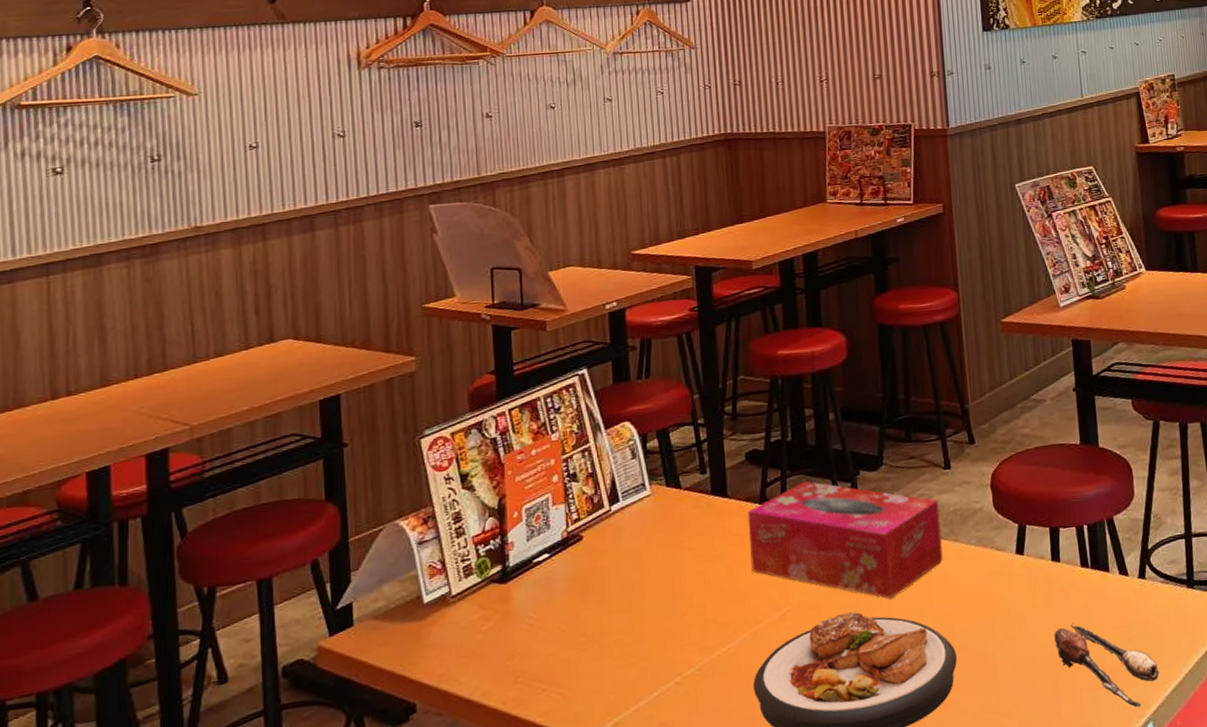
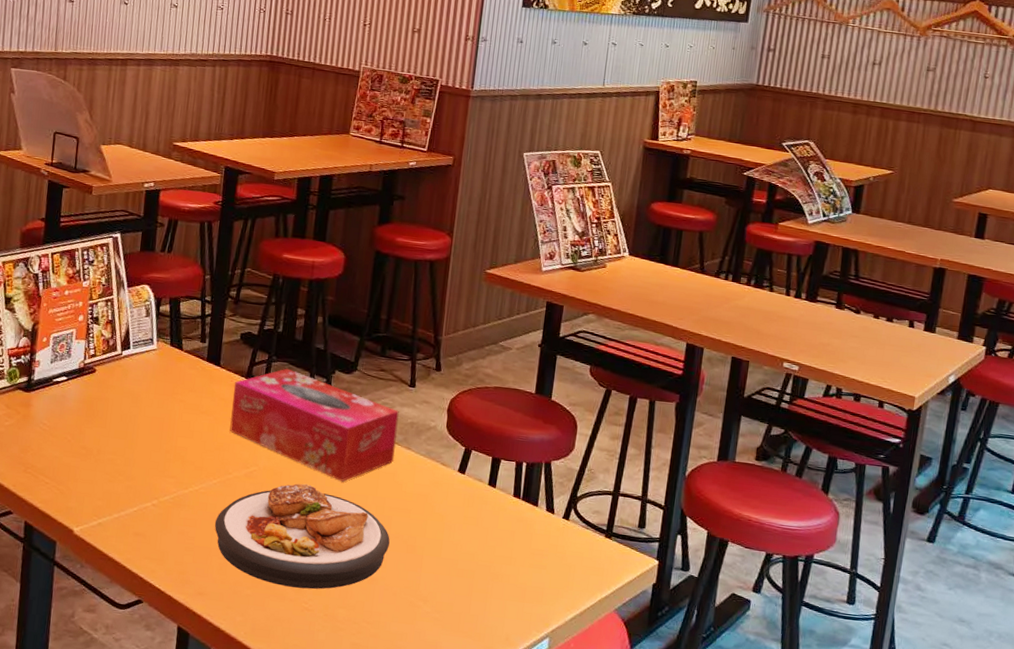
spoon: present [1054,623,1159,708] -> none [477,541,564,624]

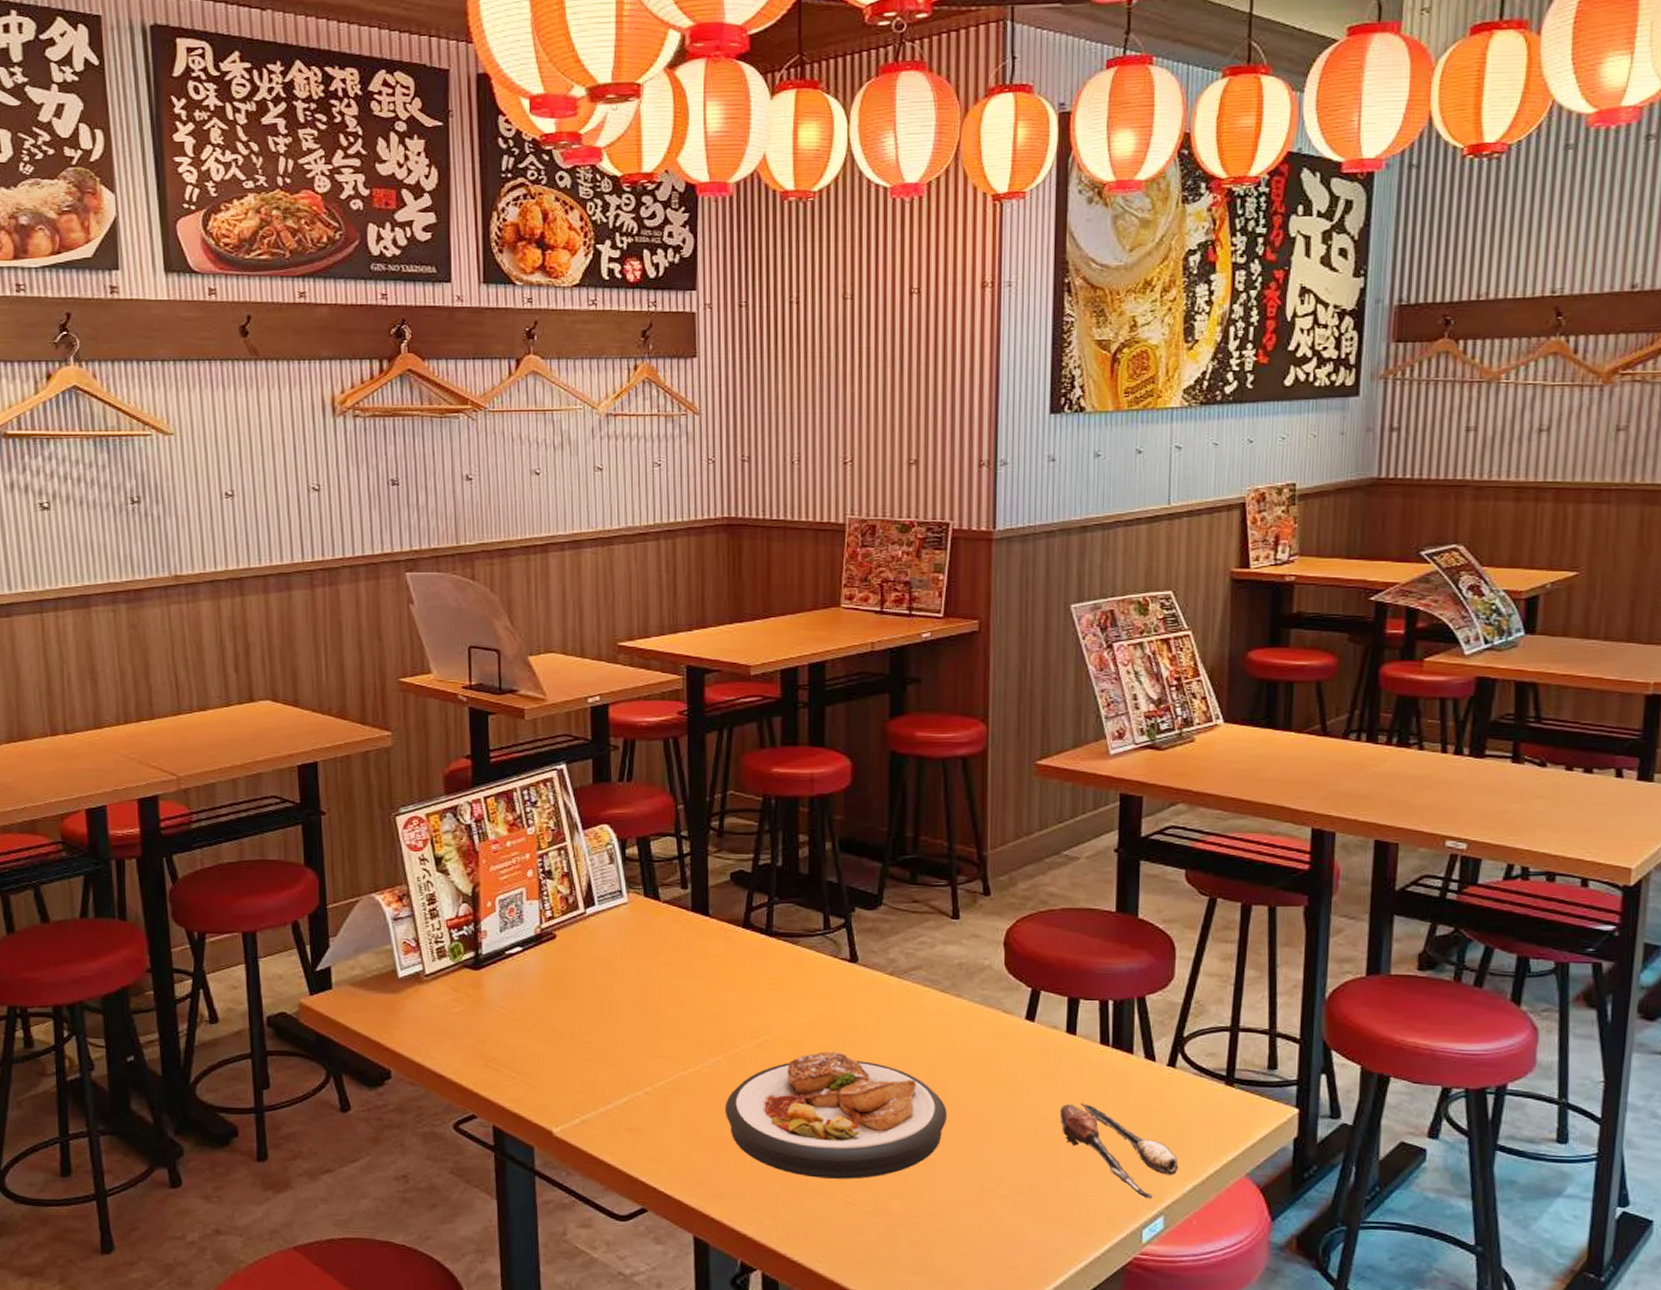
tissue box: present [230,368,399,481] -> none [729,910,943,1044]
spoon: none [477,541,564,624] -> present [1060,1101,1179,1199]

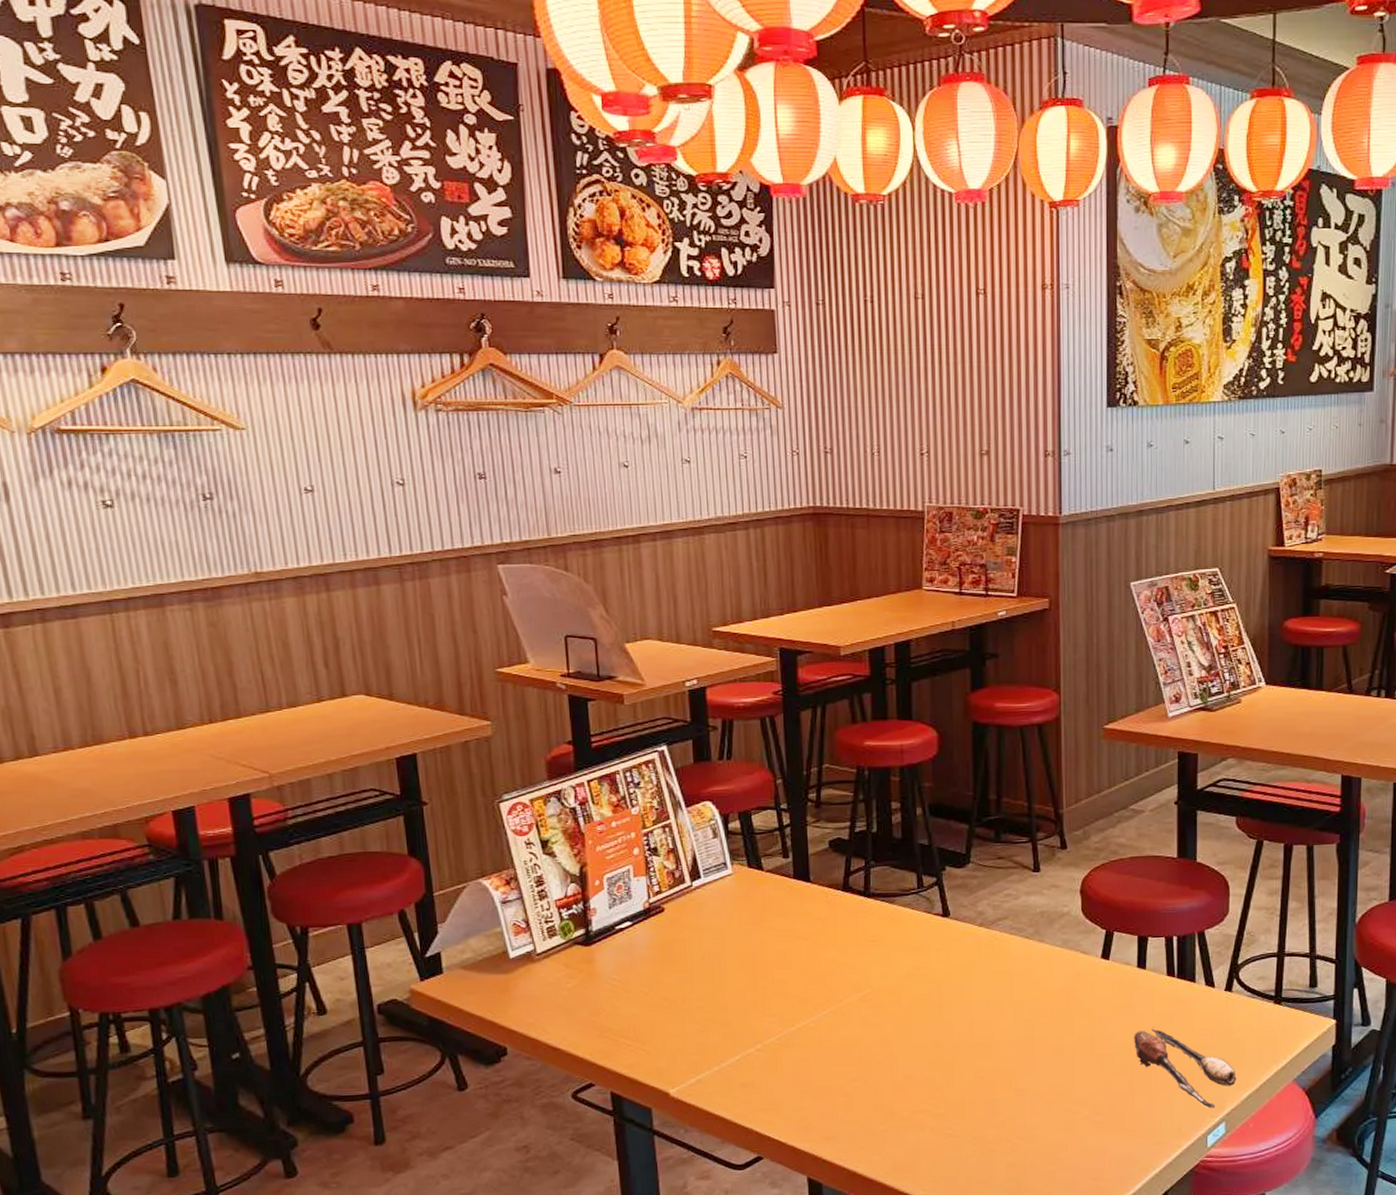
plate: present [724,1051,947,1179] -> none [831,998,1034,1115]

